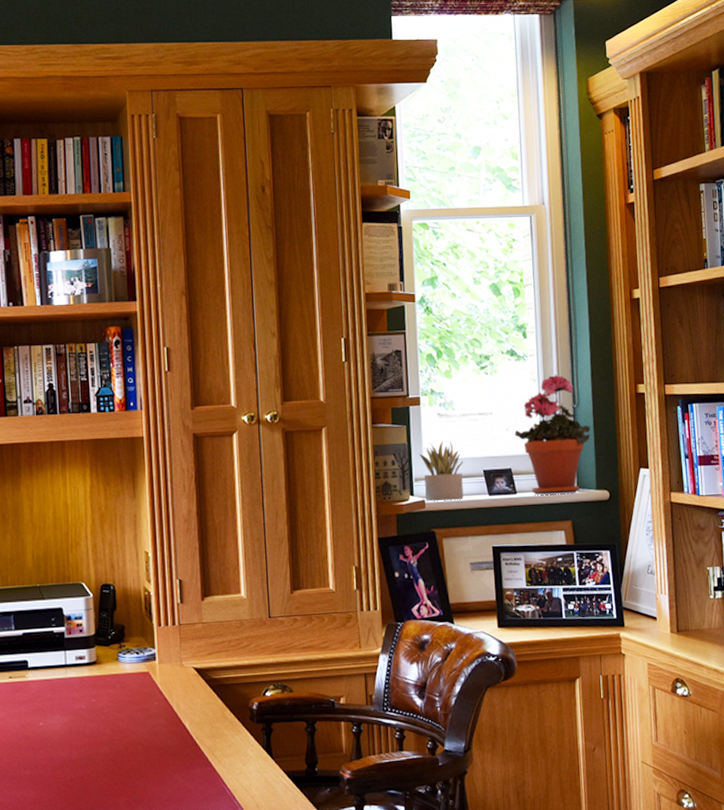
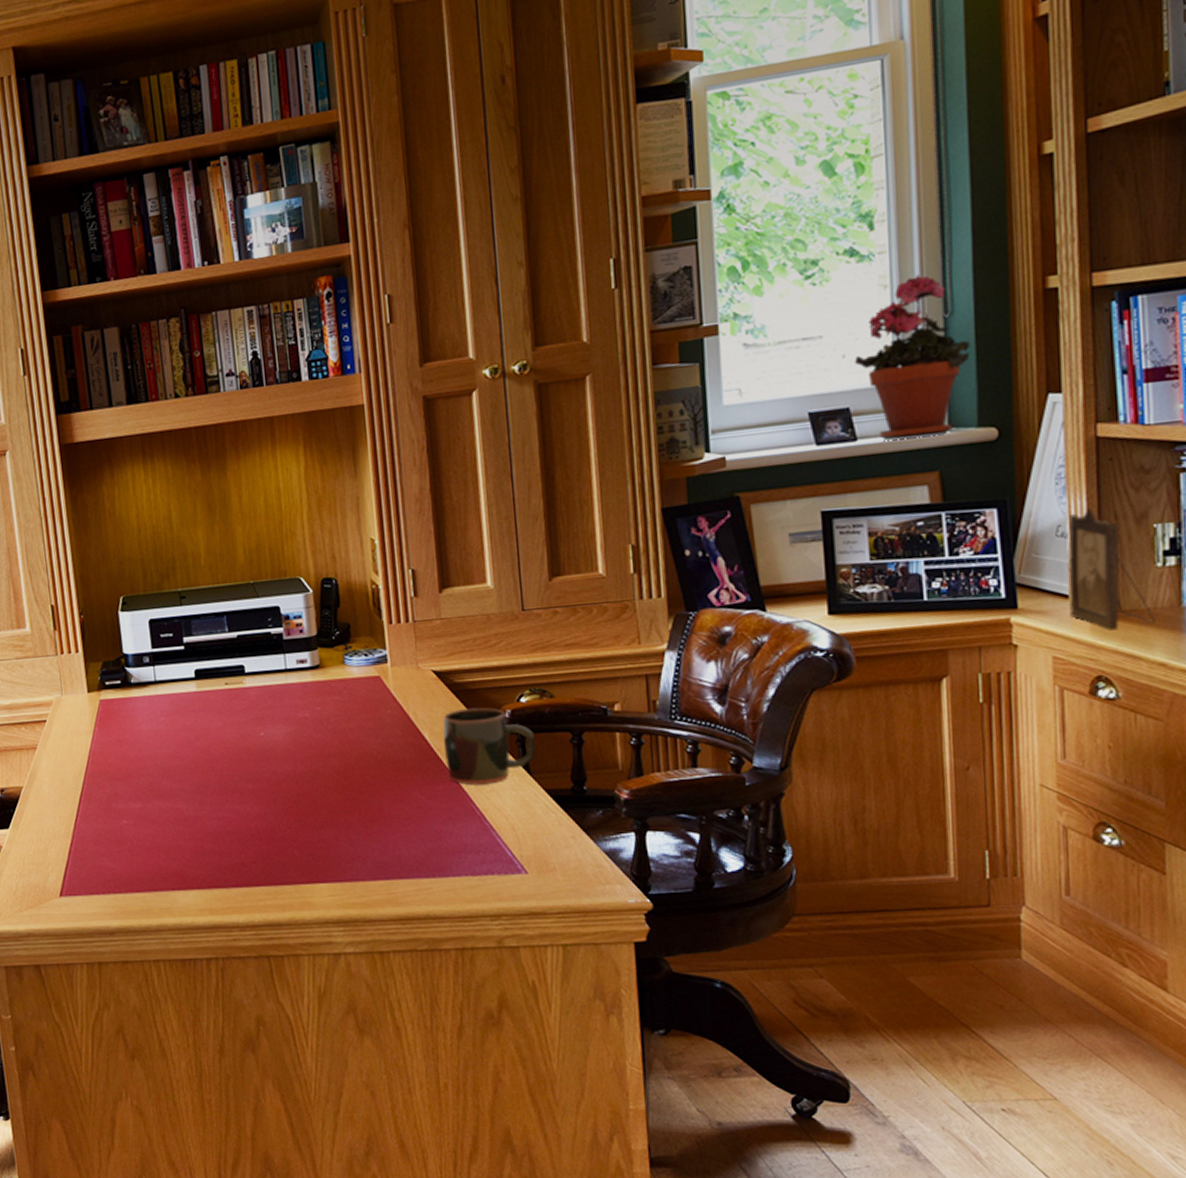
mug: none [201,700,277,768] -> present [443,707,536,785]
succulent plant: present [420,441,464,502] -> none [718,378,781,459]
photo frame: none [655,552,711,645] -> present [1068,506,1156,631]

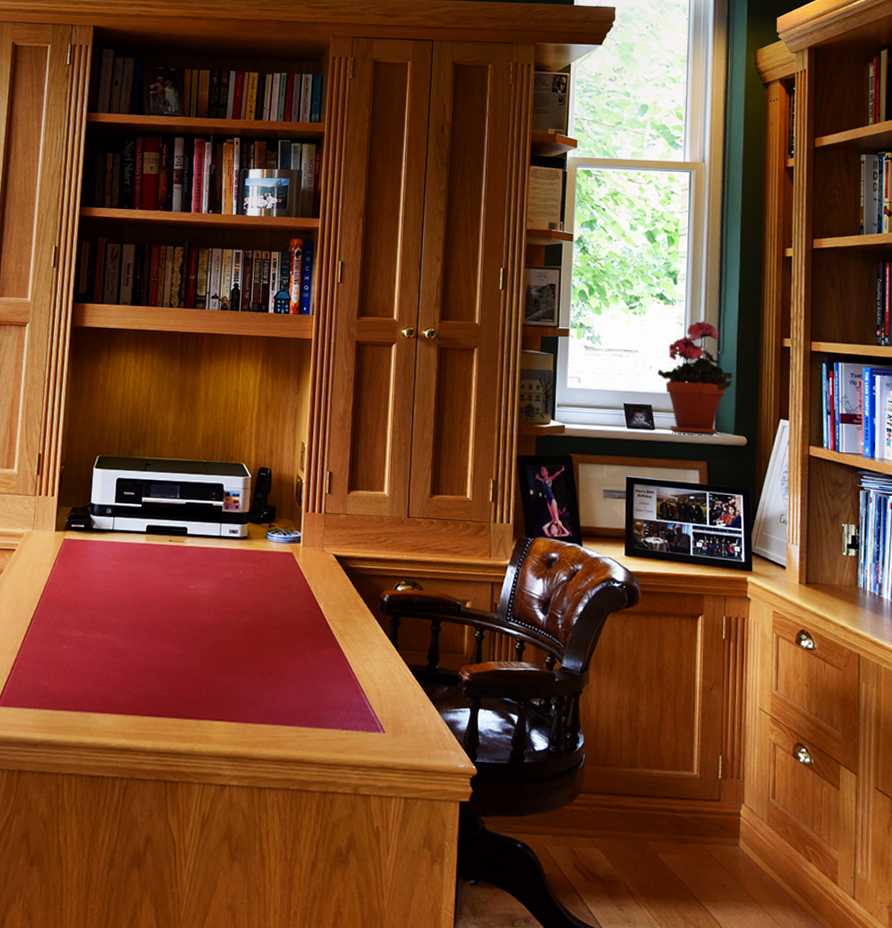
mug: present [443,707,536,785] -> none [334,589,405,653]
photo frame: present [1068,506,1156,631] -> none [786,504,841,598]

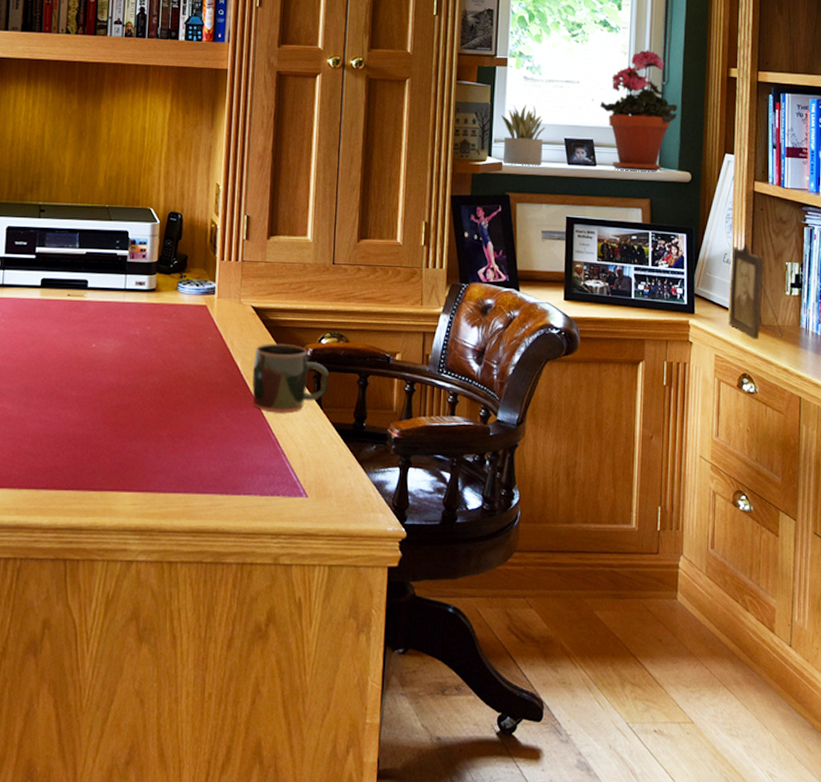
mug: none [334,589,405,653] -> present [252,343,330,412]
succulent plant: none [564,372,606,430] -> present [502,105,546,167]
photo frame: none [786,504,841,598] -> present [728,242,783,339]

